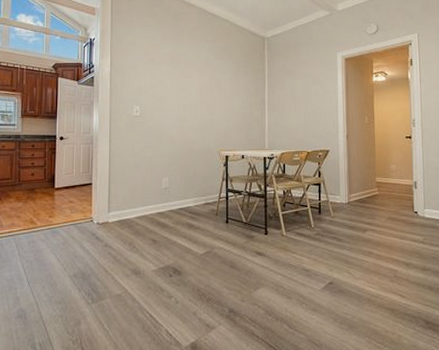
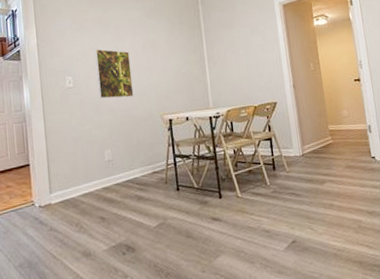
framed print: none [163,83,195,131] -> present [94,49,134,99]

